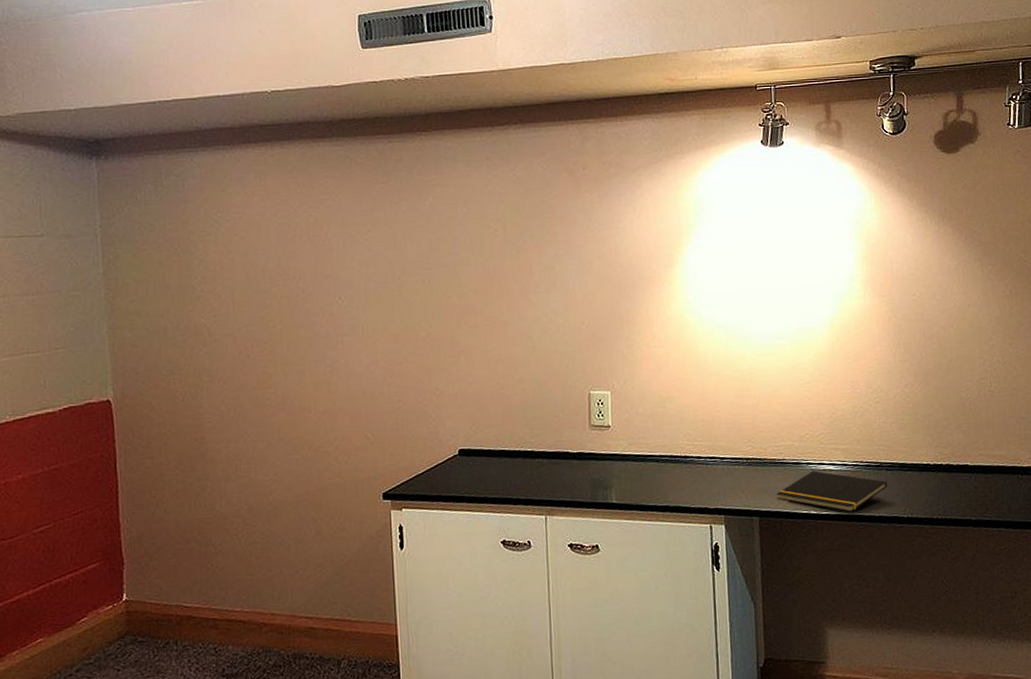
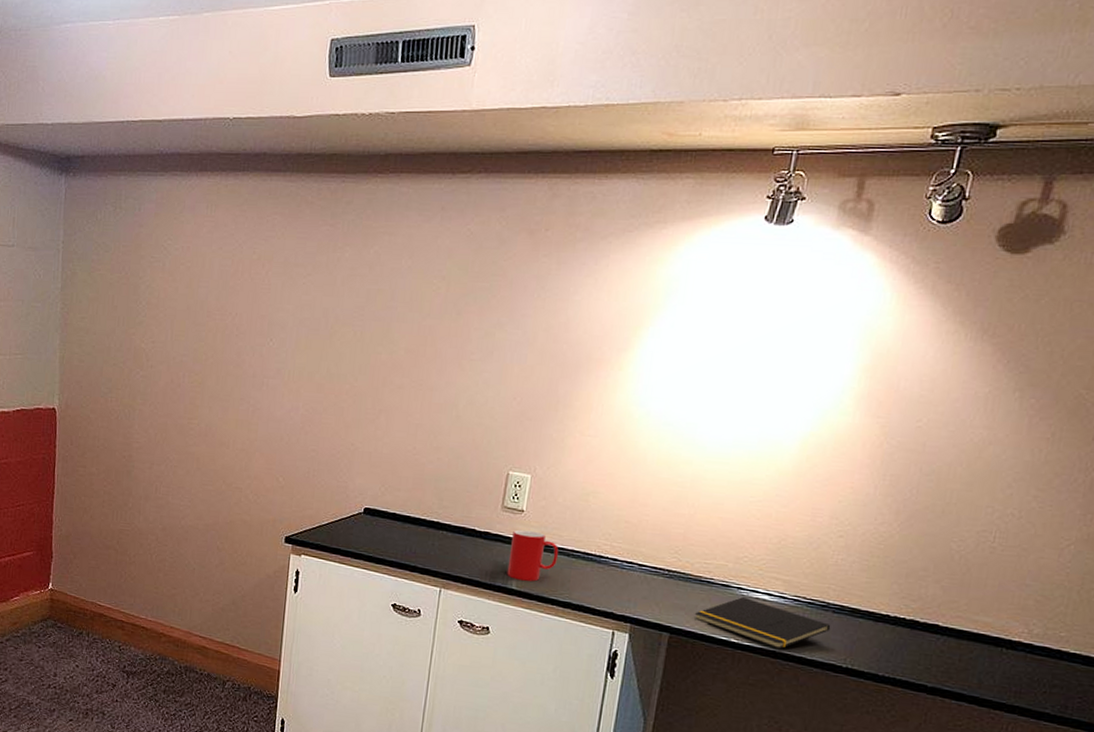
cup: none [604,443,649,494] -> present [507,529,559,582]

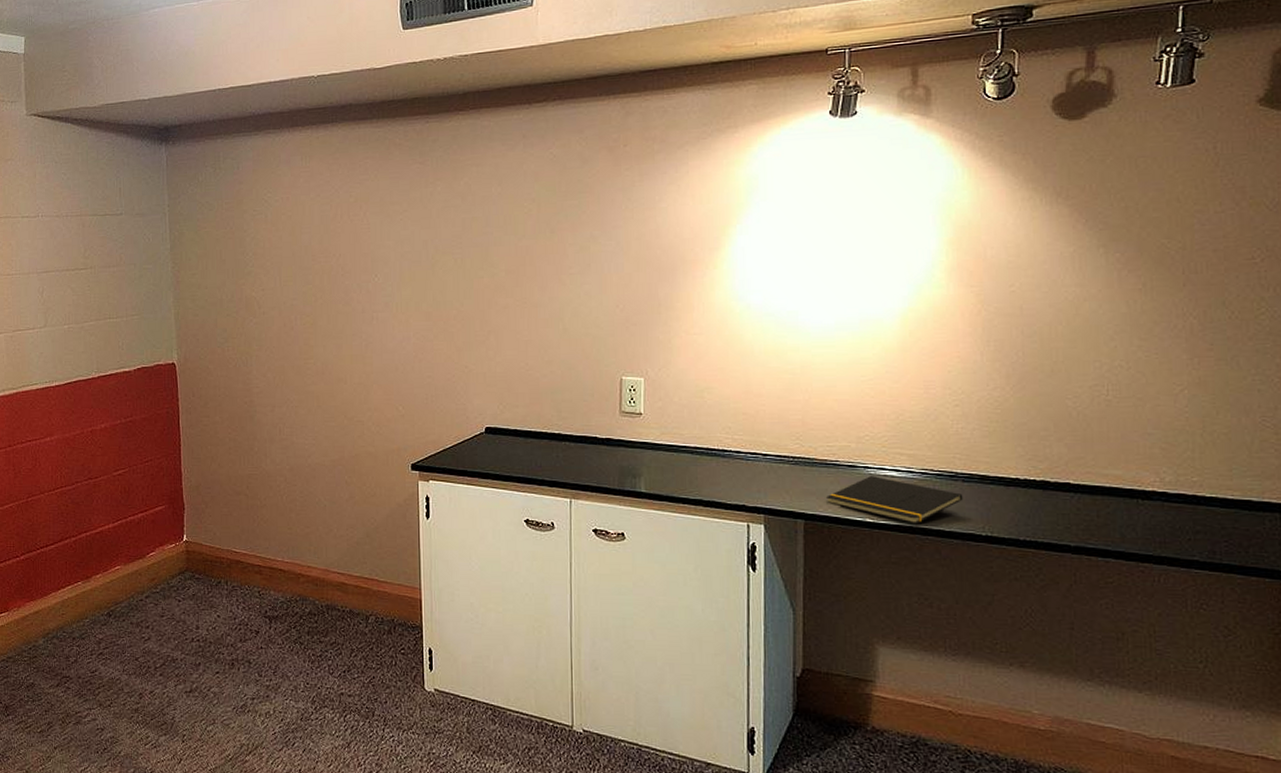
cup: present [507,529,559,582] -> none [633,432,683,482]

